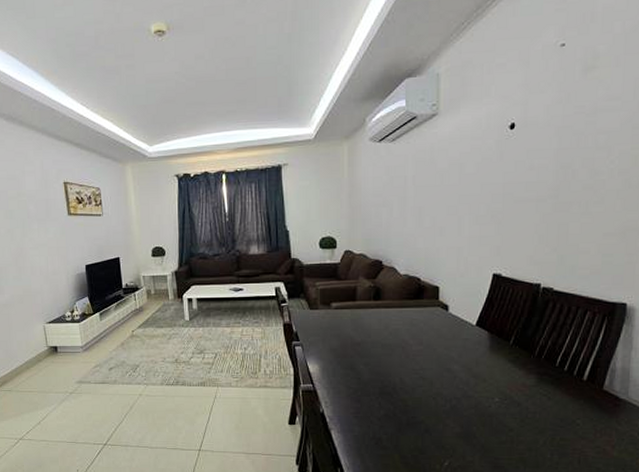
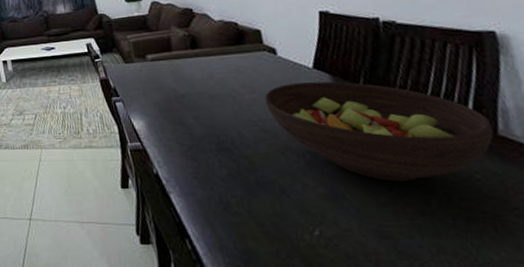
fruit bowl: none [429,338,601,425] -> present [264,81,494,182]

